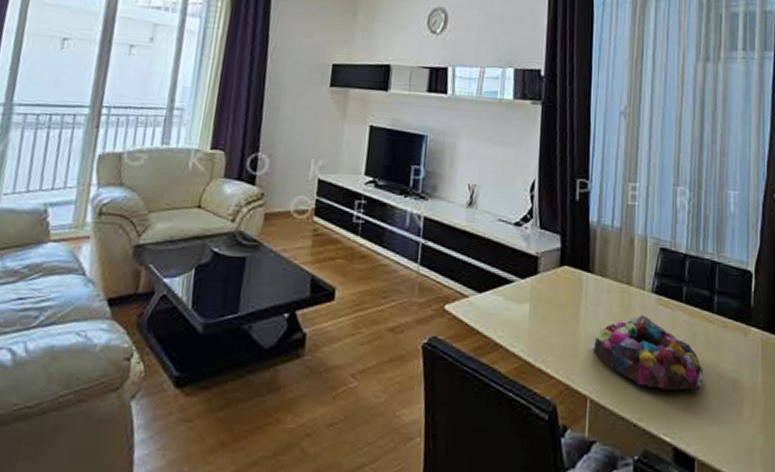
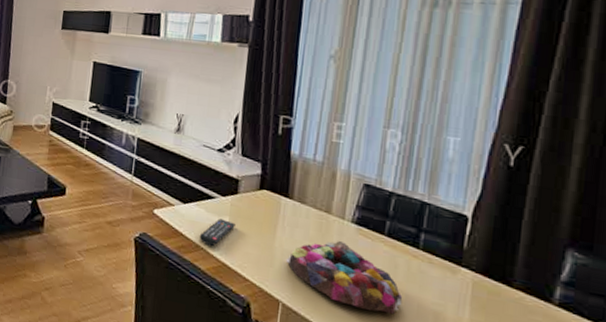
remote control: none [497,306,537,342] -> present [199,219,236,247]

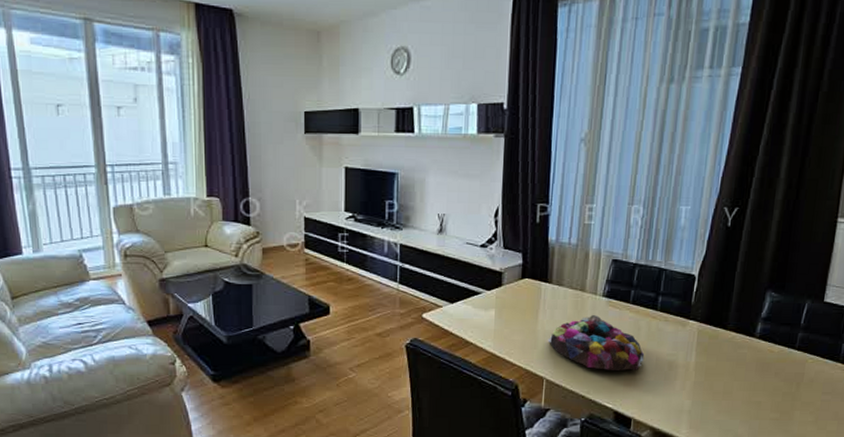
remote control: present [199,219,236,247] -> none [468,312,501,340]

